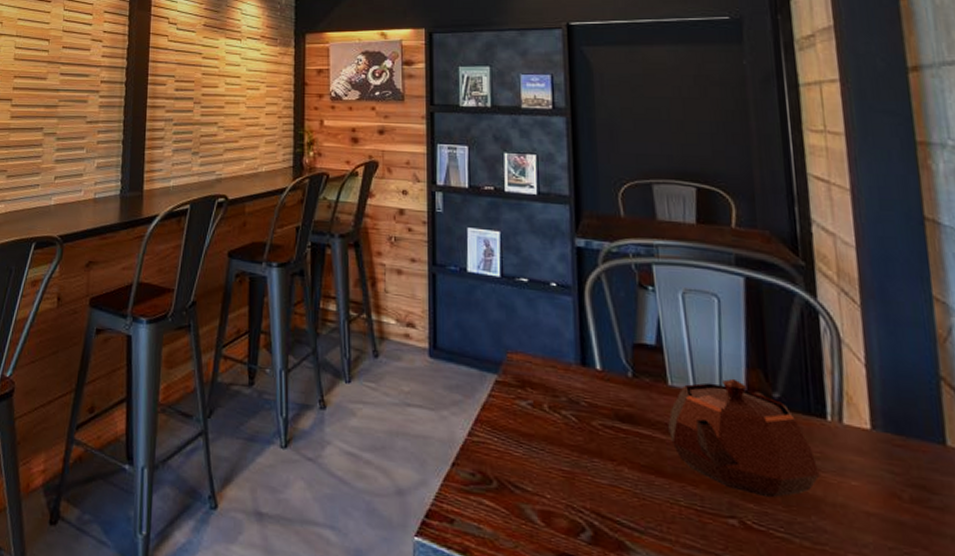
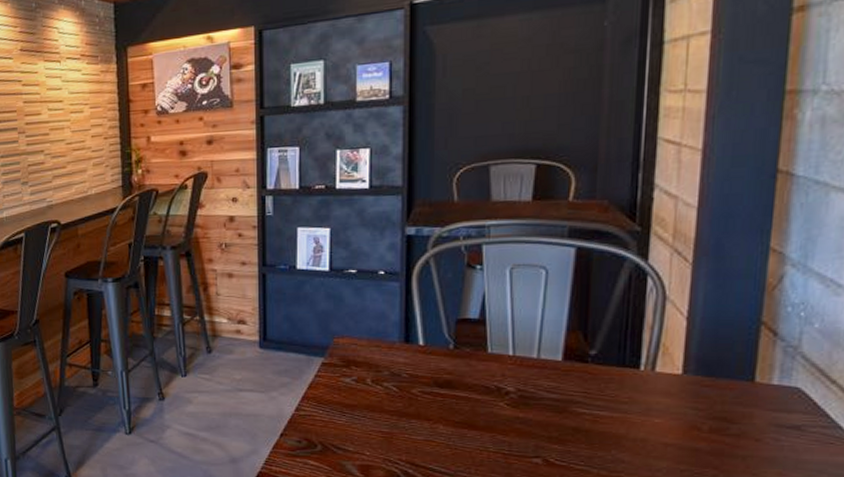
teapot: present [668,378,820,498] -> none [484,341,626,439]

